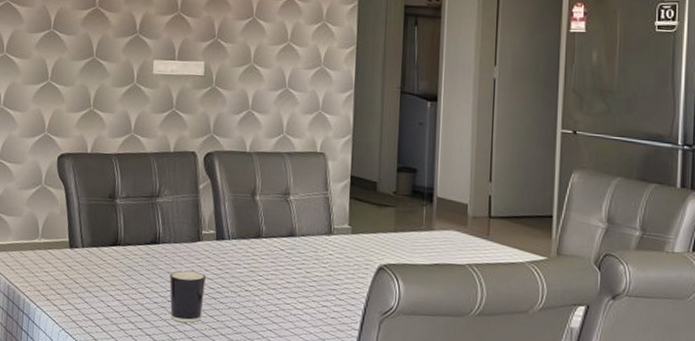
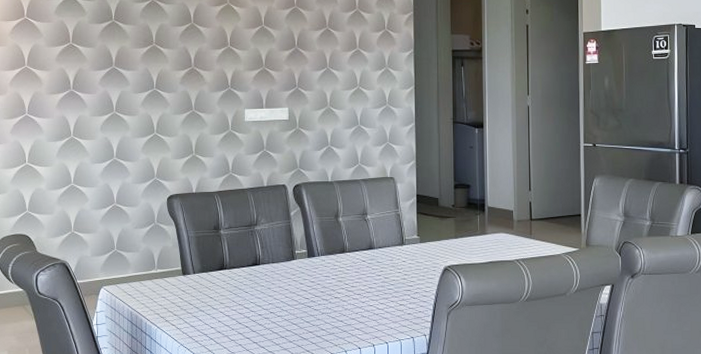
mug: present [169,270,206,323] -> none [270,286,301,329]

